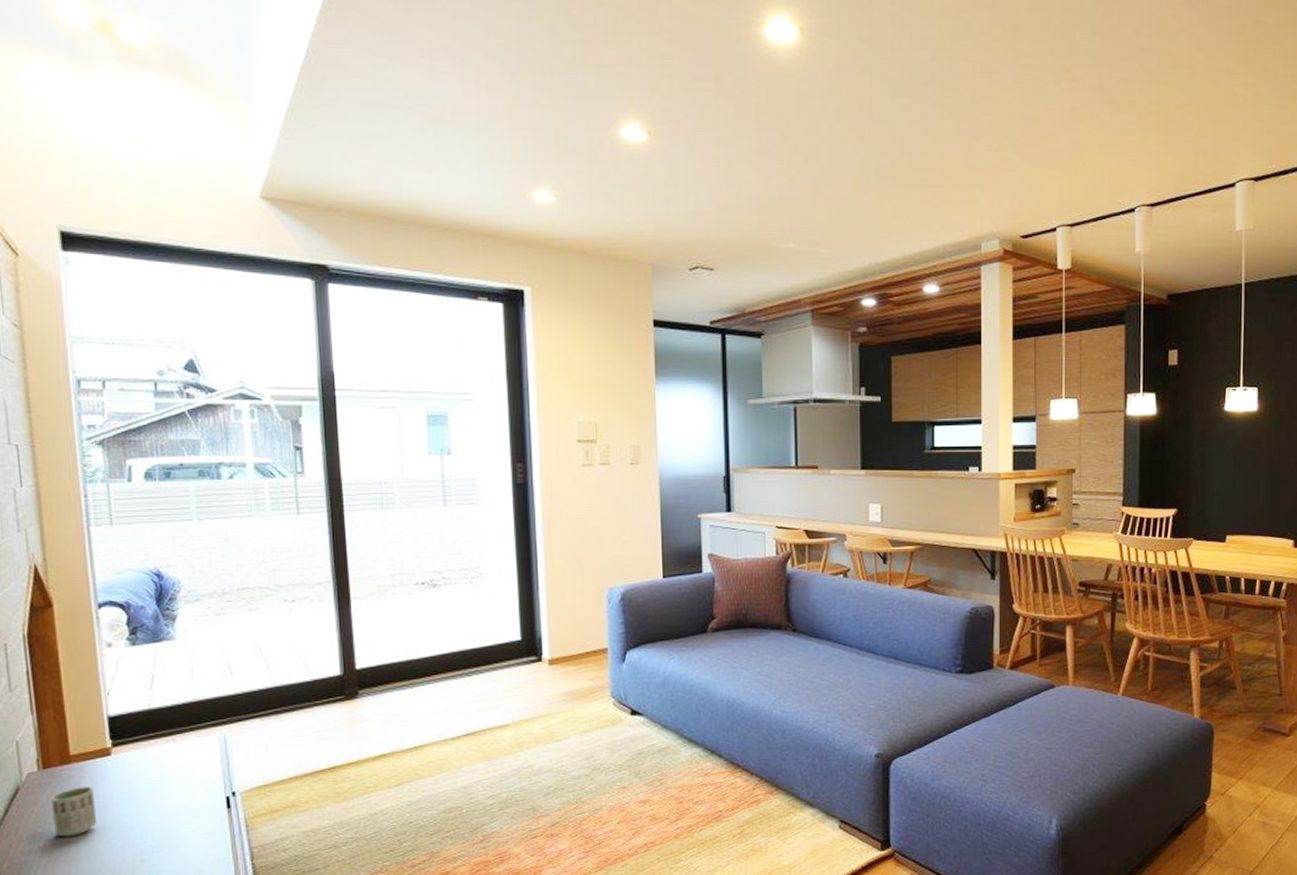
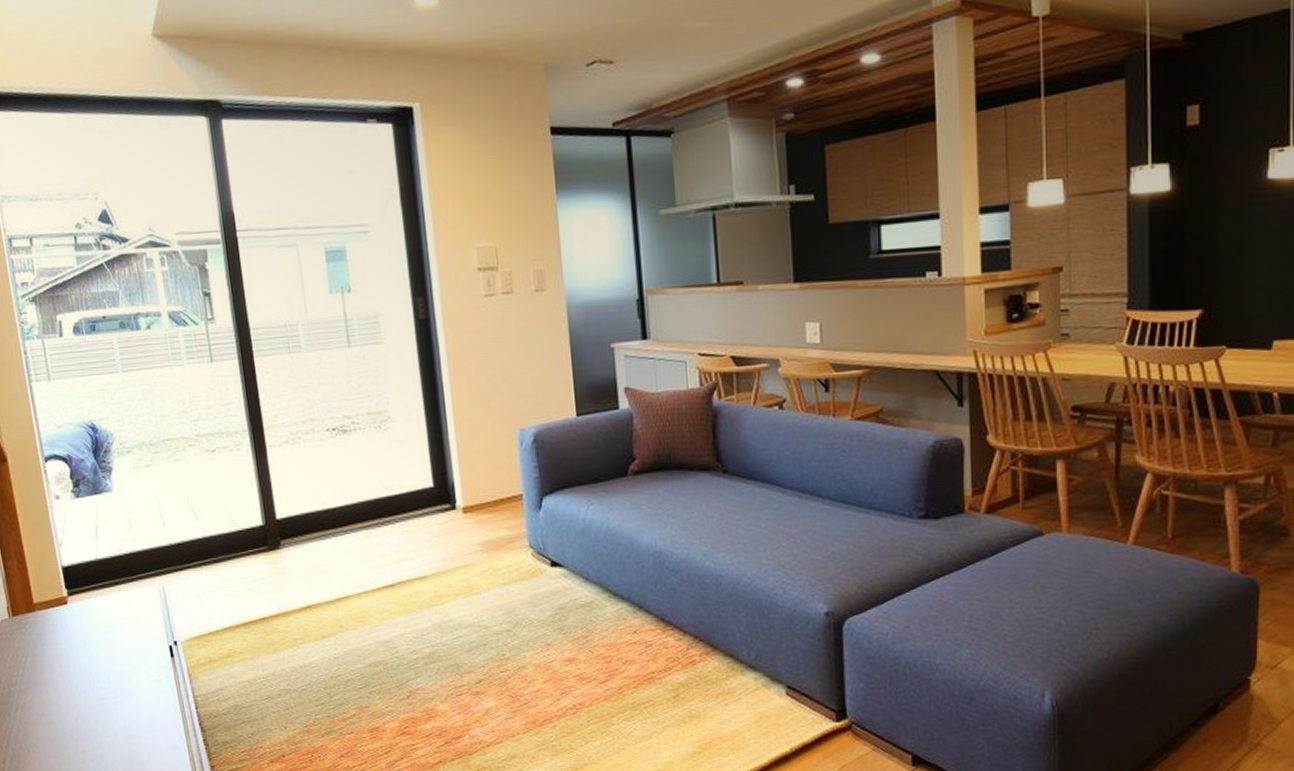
cup: present [51,786,97,837] -> none [22,633,62,681]

